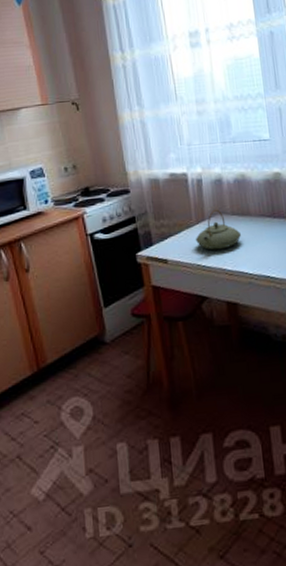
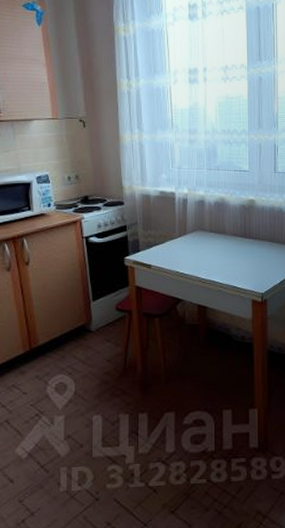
teapot: present [195,209,242,250] -> none [176,226,217,261]

